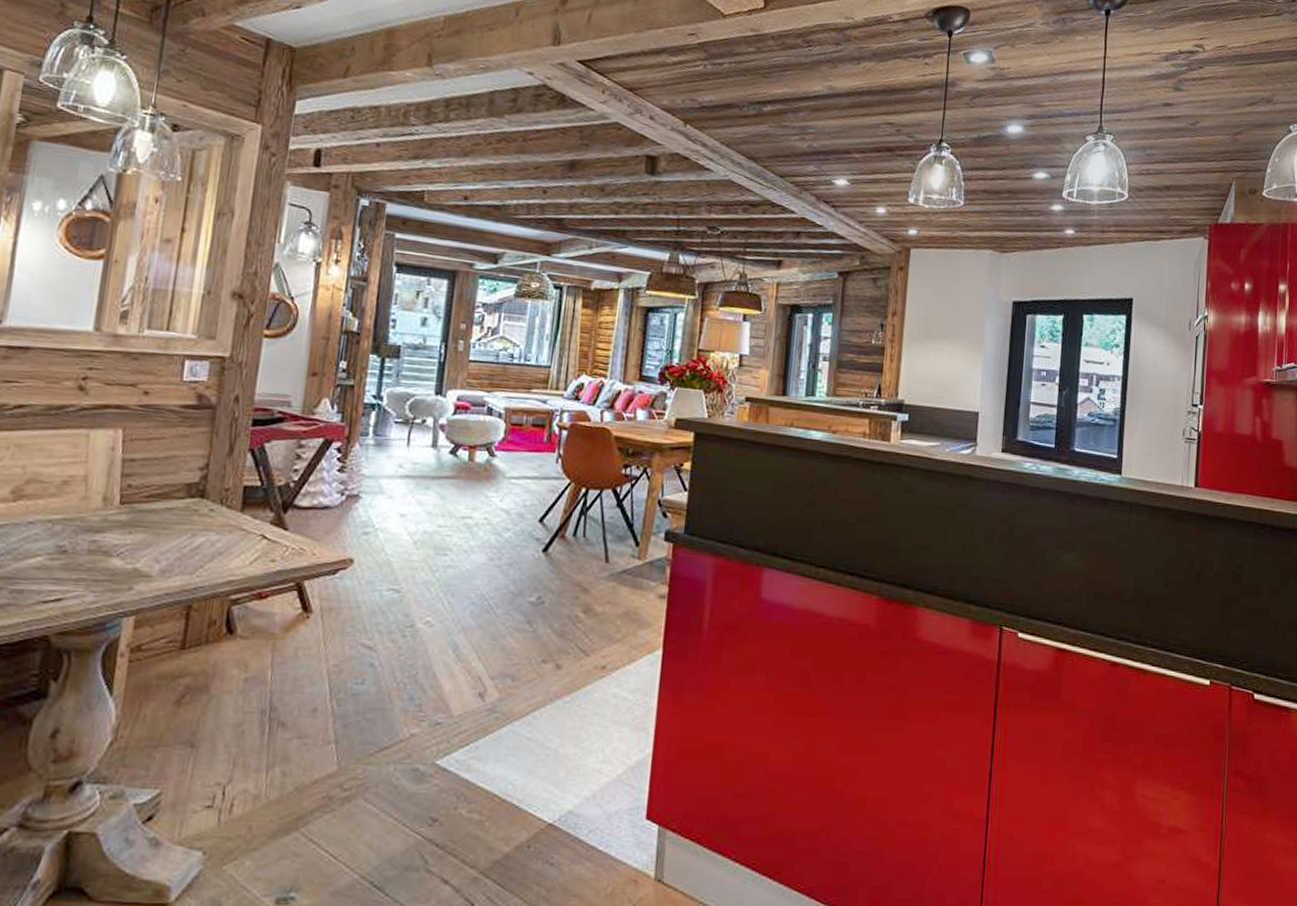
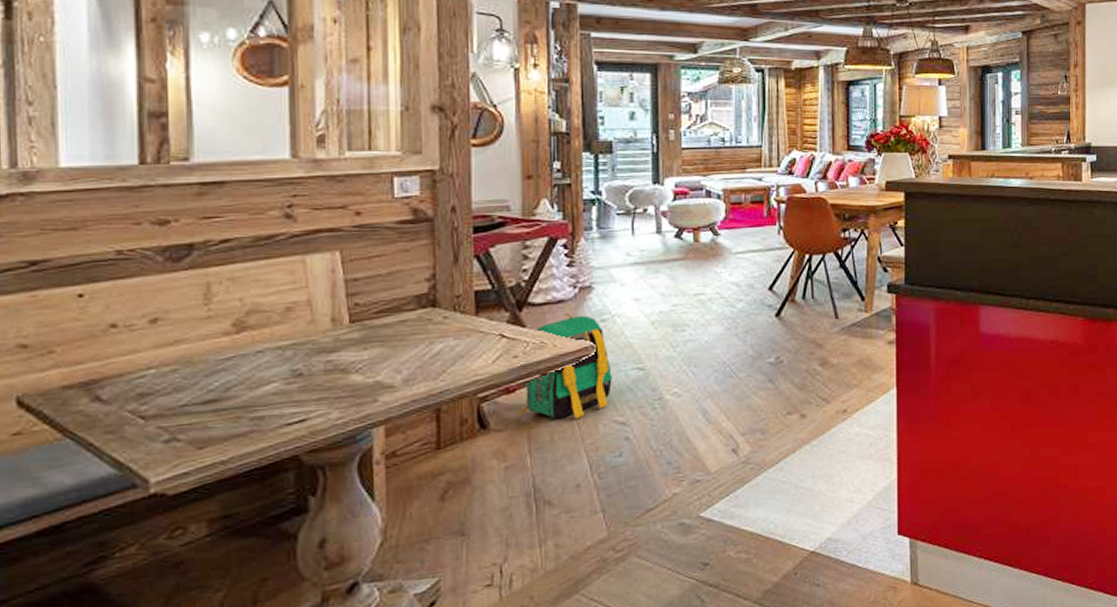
backpack: none [266,520,367,637] -> present [518,313,614,419]

